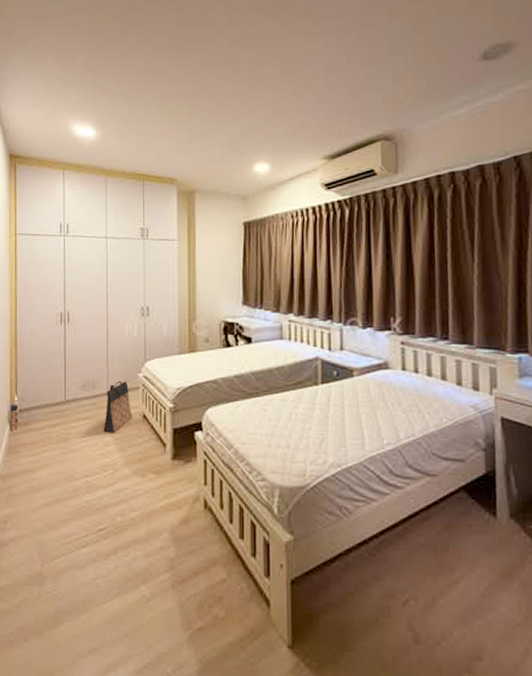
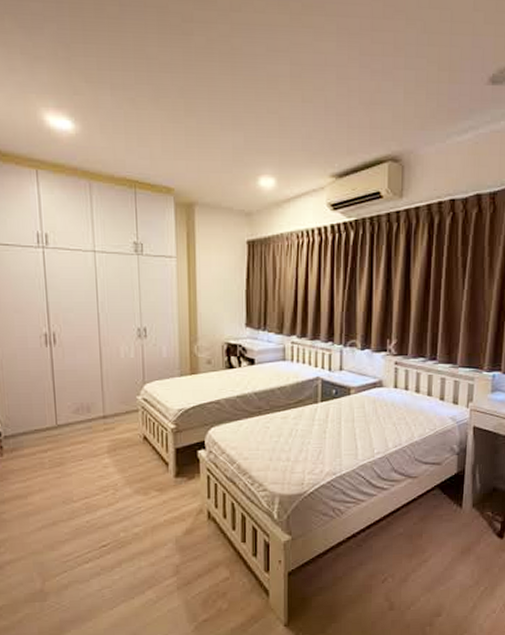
bag: present [103,381,133,433] -> none [101,404,133,456]

